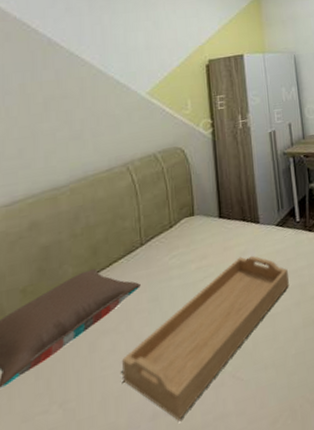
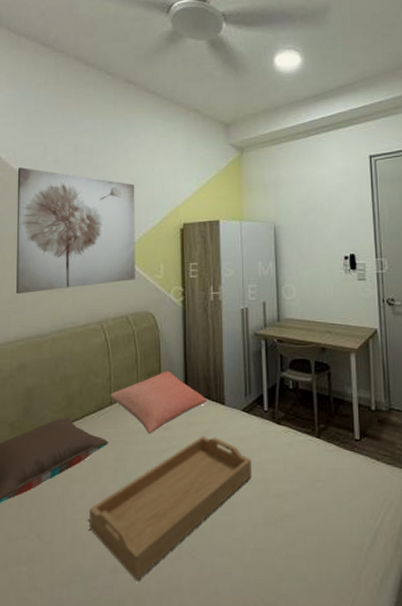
wall art: none [21,16,162,149] -> present [16,167,135,295]
pillow: none [140,200,243,267] -> present [110,370,208,434]

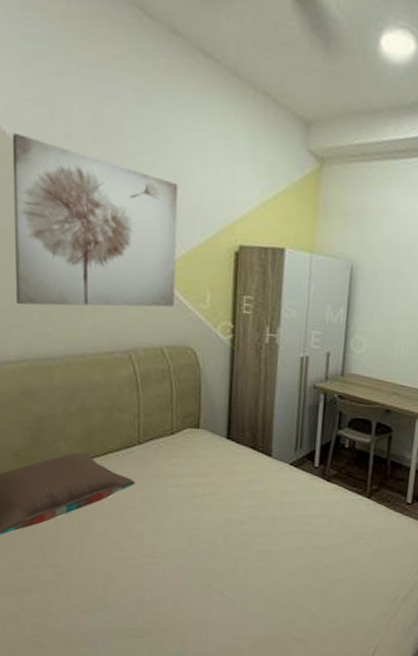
serving tray: present [89,435,251,581] -> none [112,485,295,614]
pillow: present [110,370,208,434] -> none [138,414,253,479]

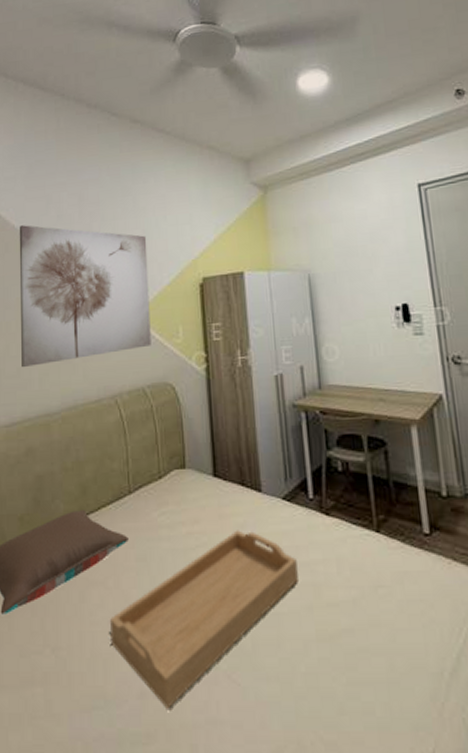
serving tray: none [112,485,295,614] -> present [110,530,298,709]

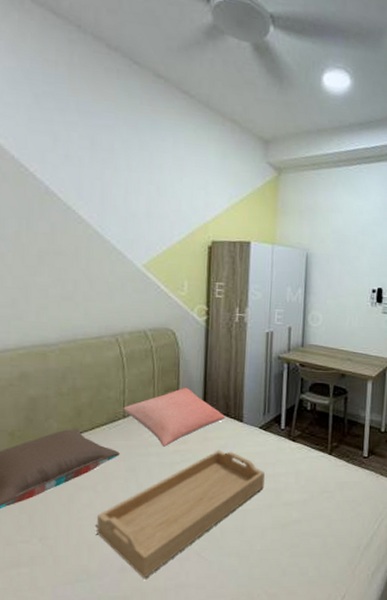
wall art: present [19,225,151,368] -> none [17,157,161,300]
pillow: none [128,451,241,528] -> present [123,387,226,447]

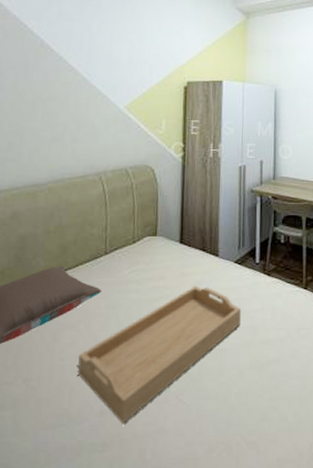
pillow: present [123,387,226,447] -> none [105,222,202,283]

